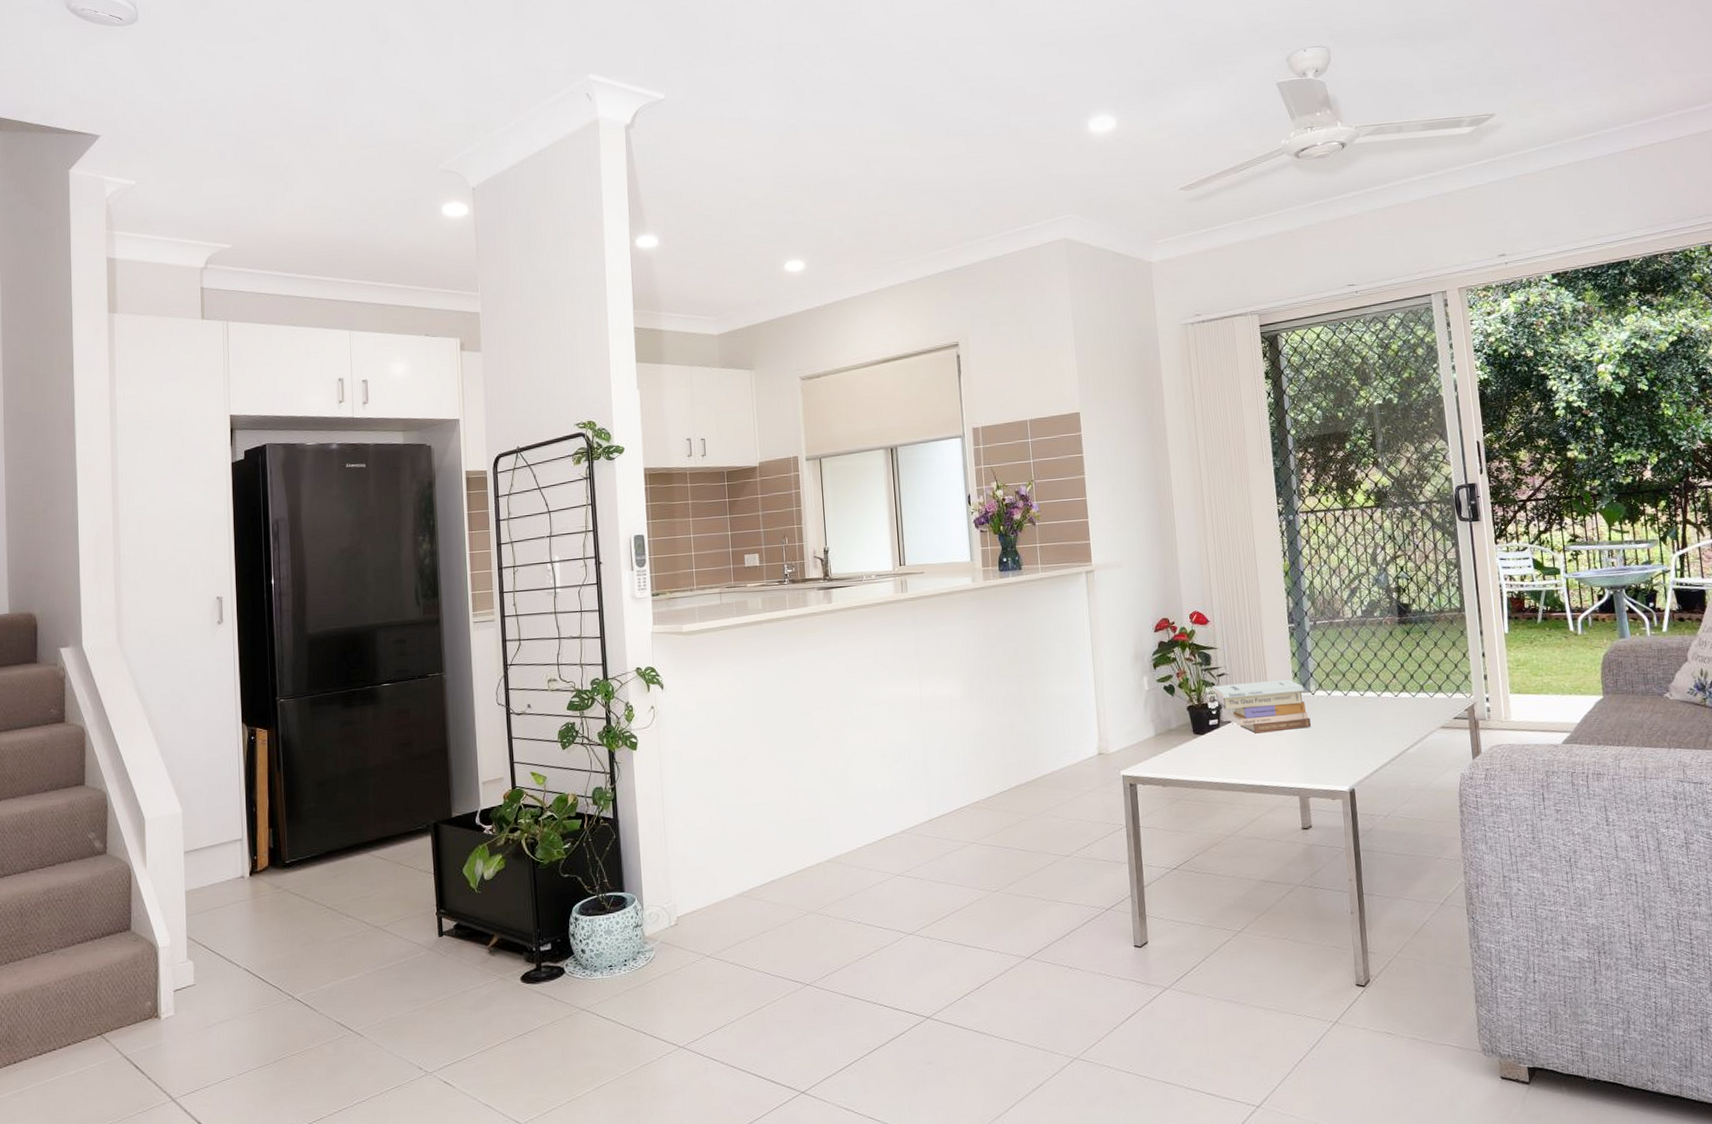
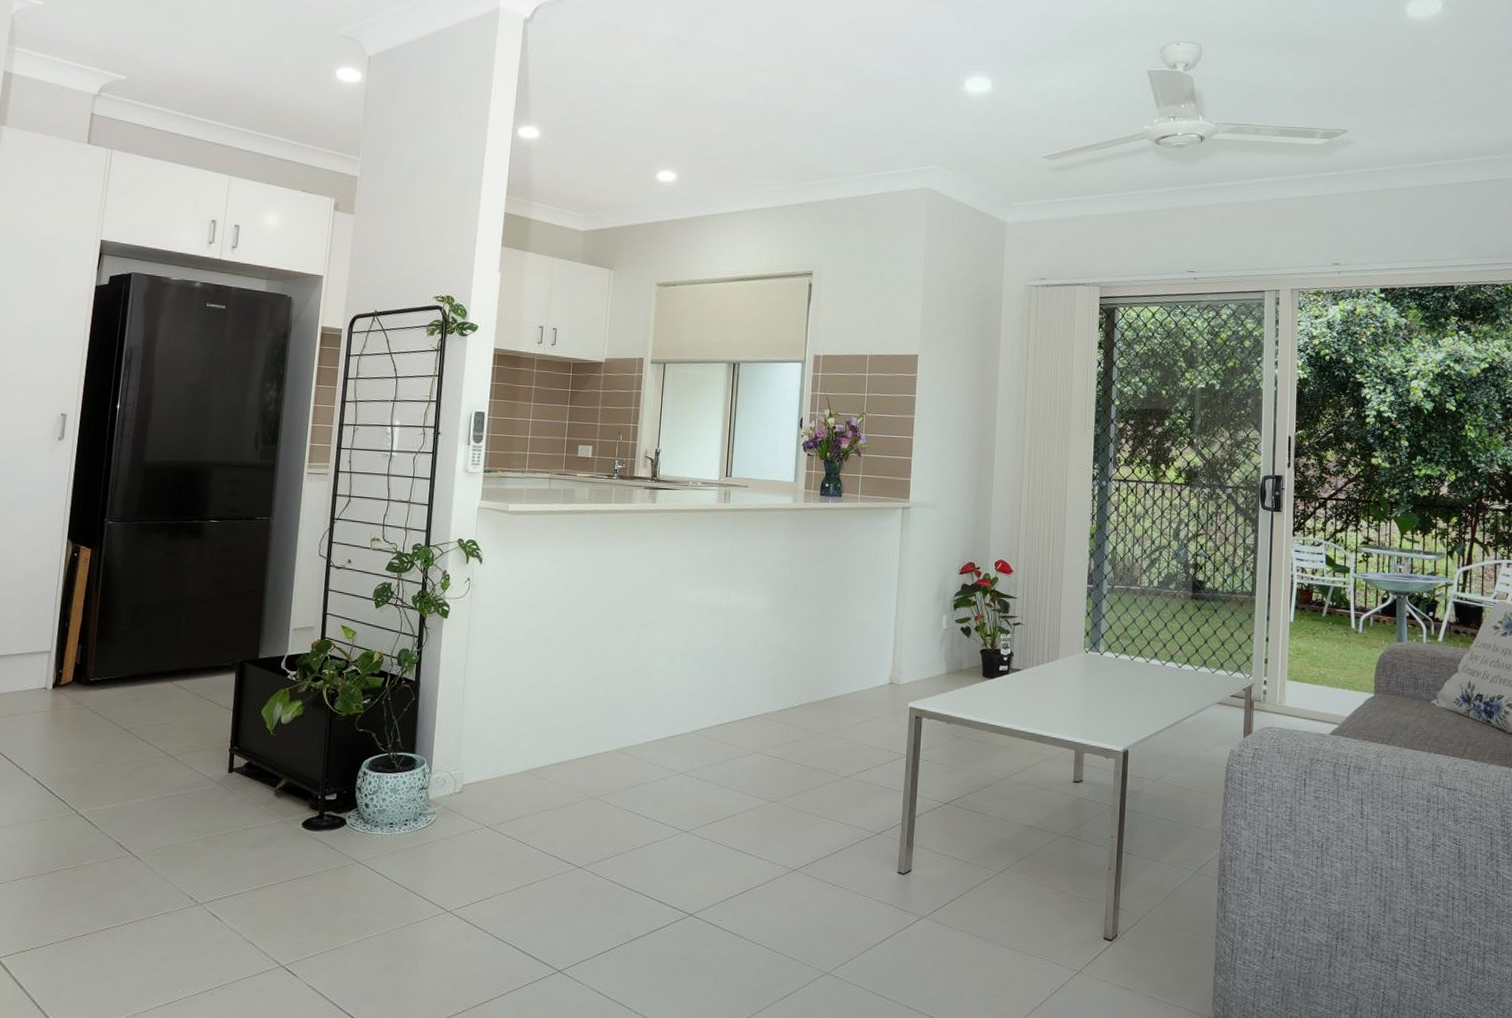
books: present [1211,679,1311,734] -> none [1006,633,1095,686]

